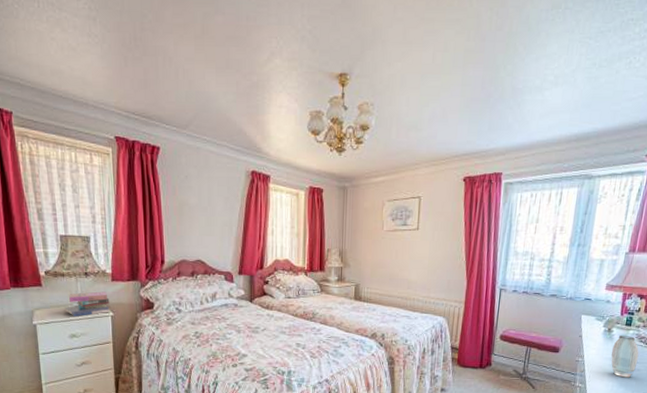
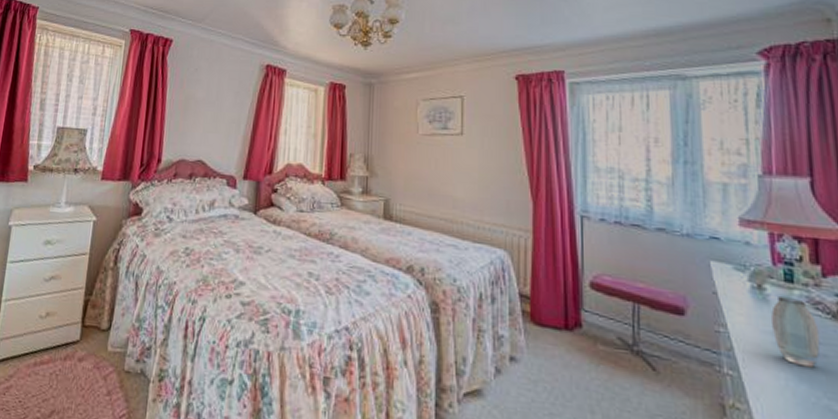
books: present [64,291,110,317] -> none [45,191,95,220]

